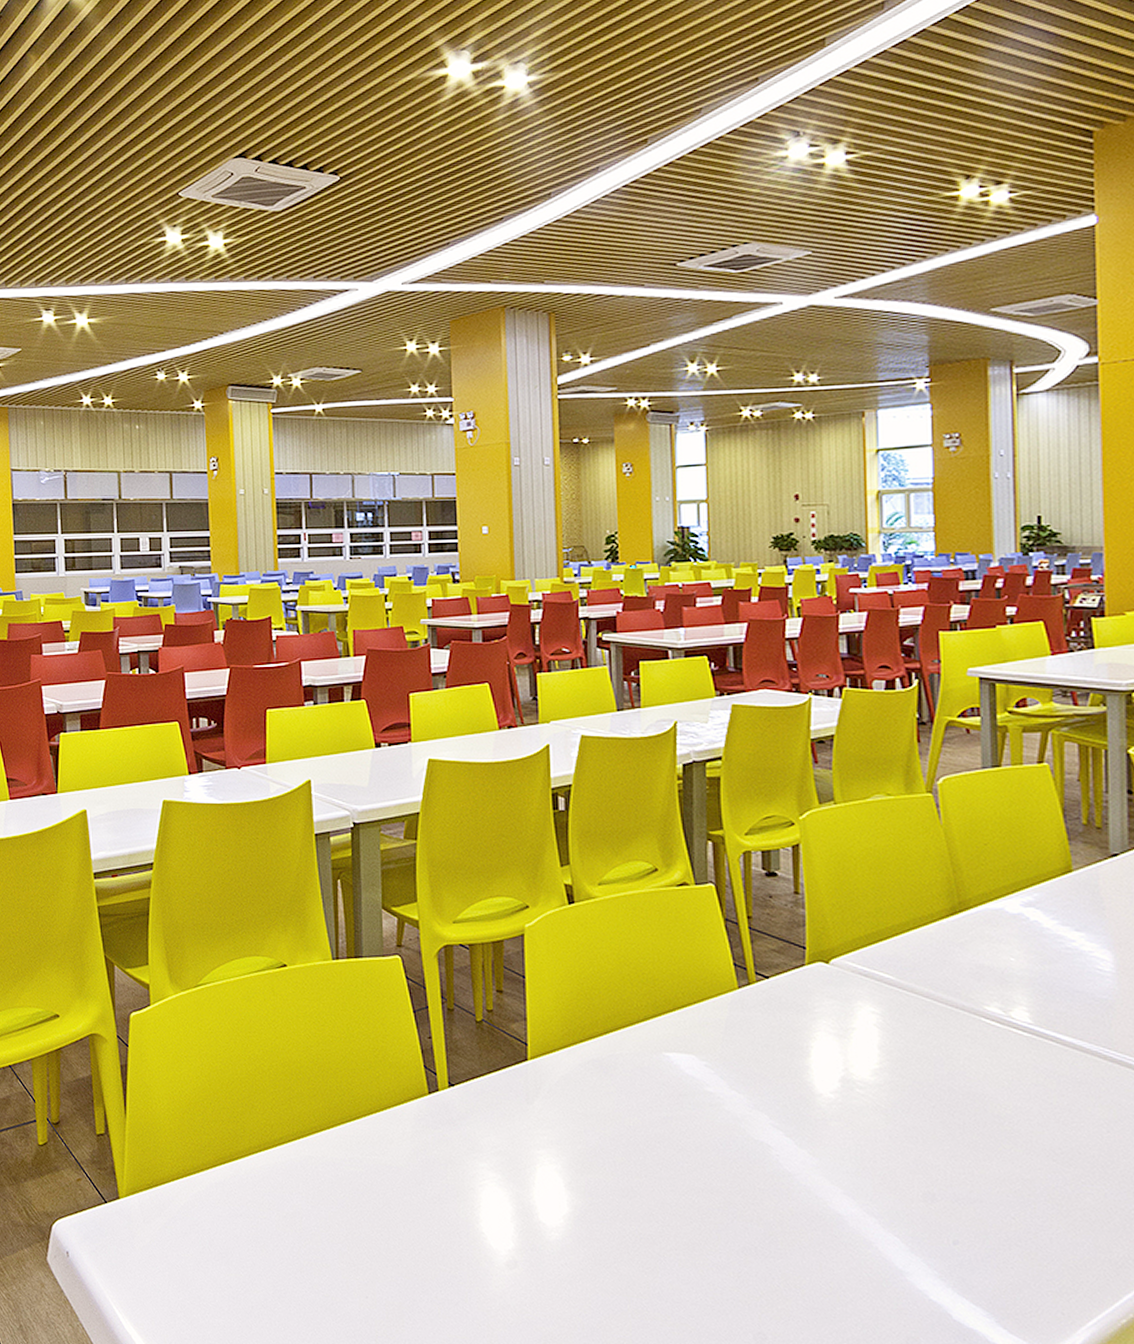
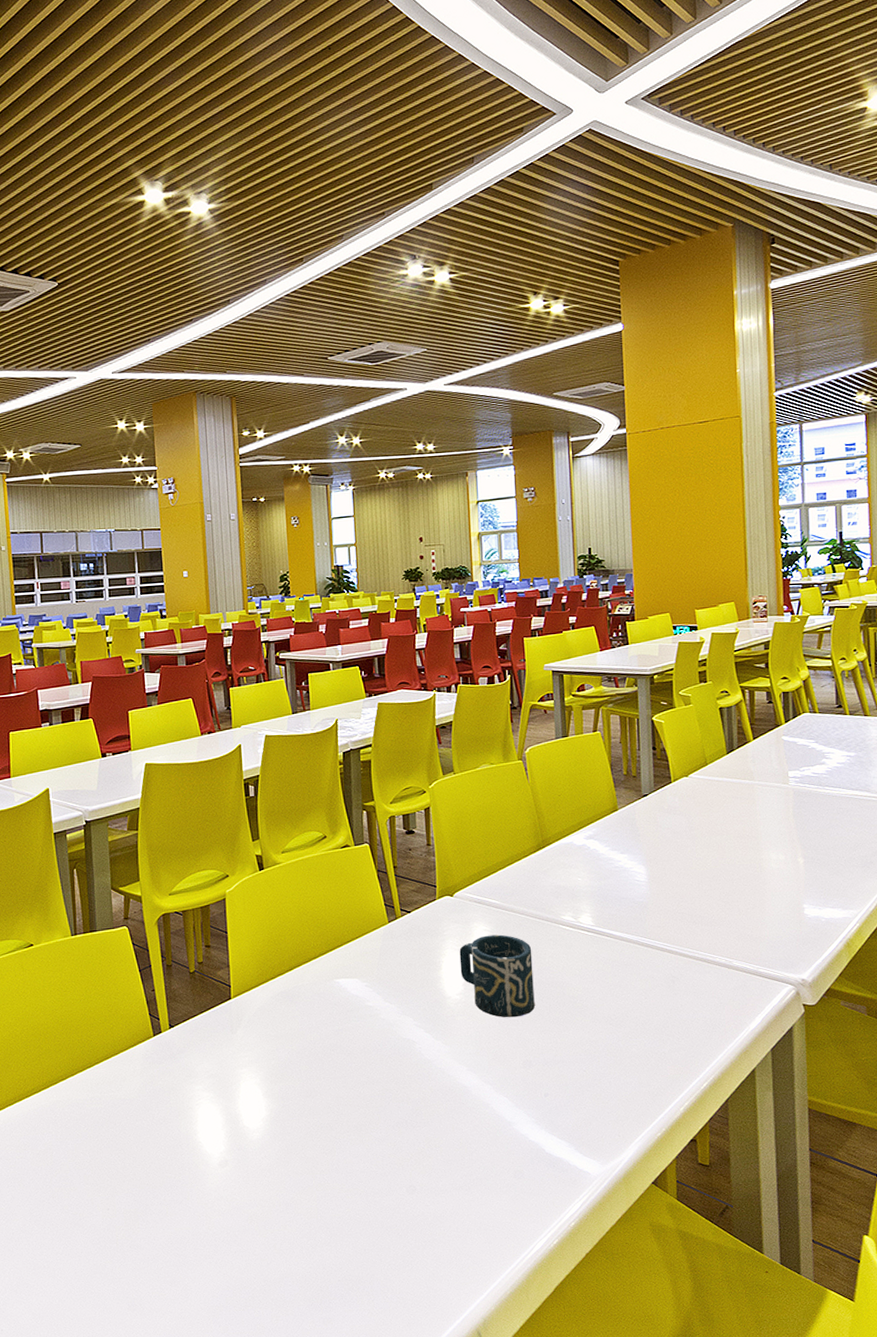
cup: none [835,1019,942,1133] -> present [459,934,535,1018]

